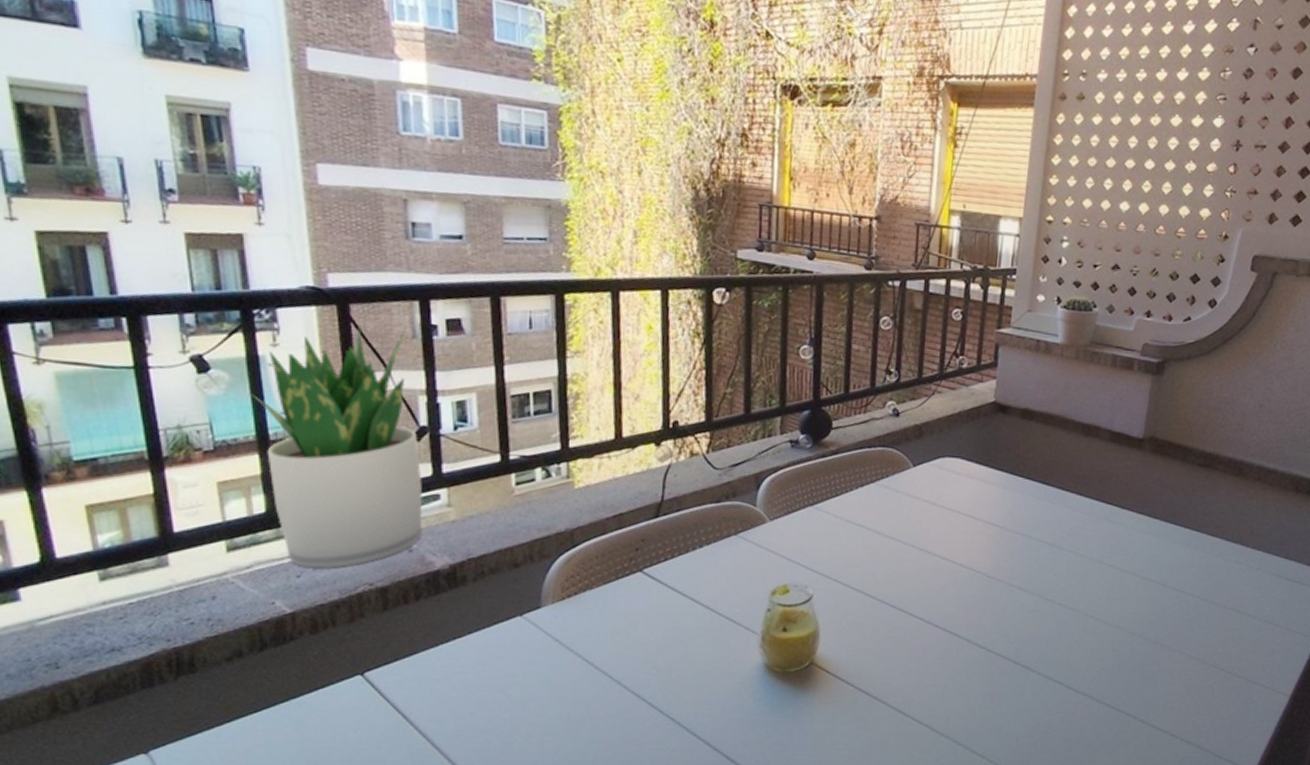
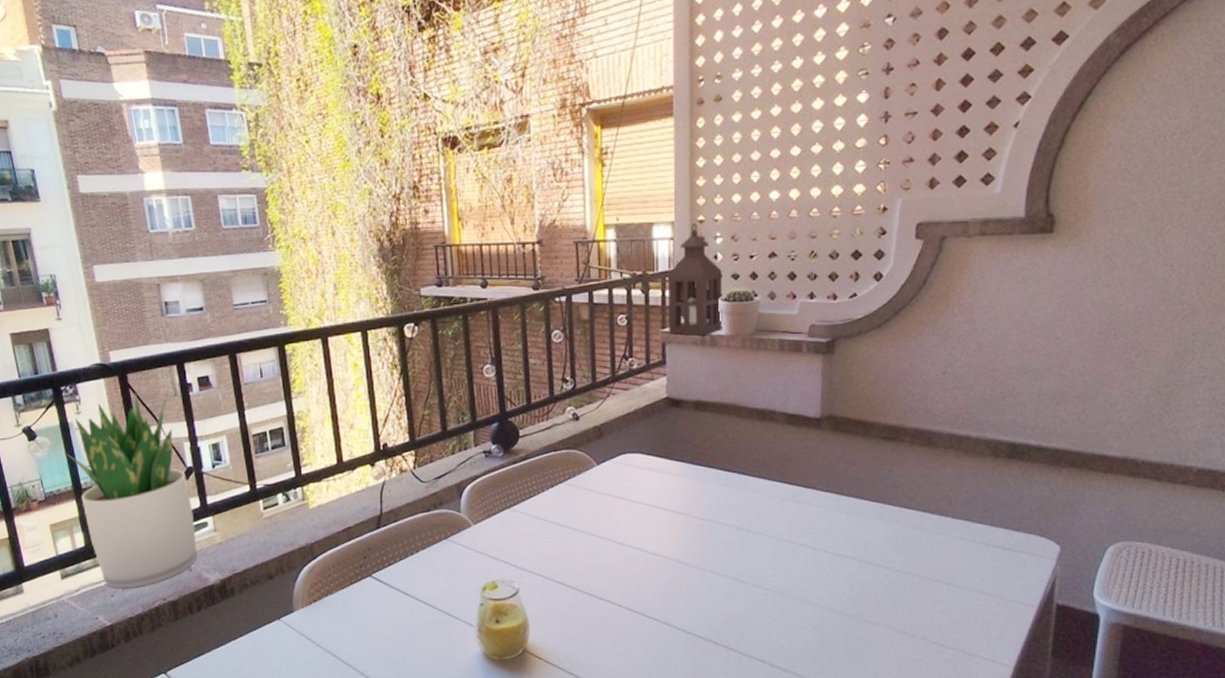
lantern: none [1004,223,1064,341] -> present [668,223,721,336]

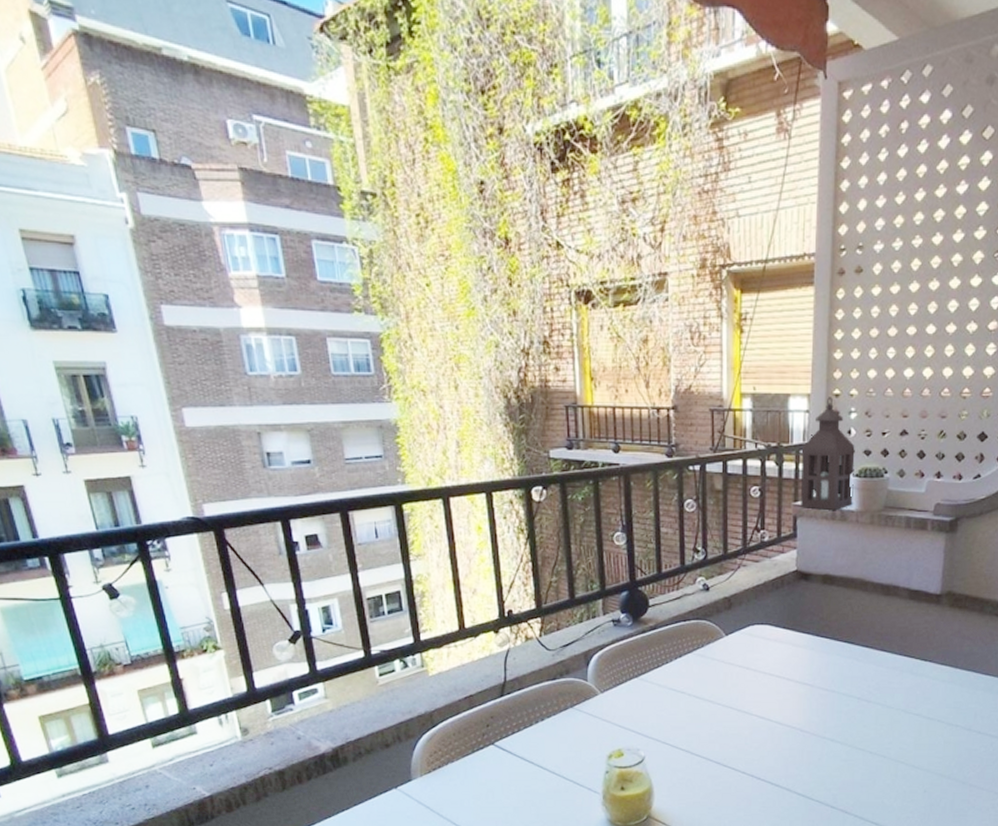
planter: present [64,387,198,589] -> none [153,545,307,758]

